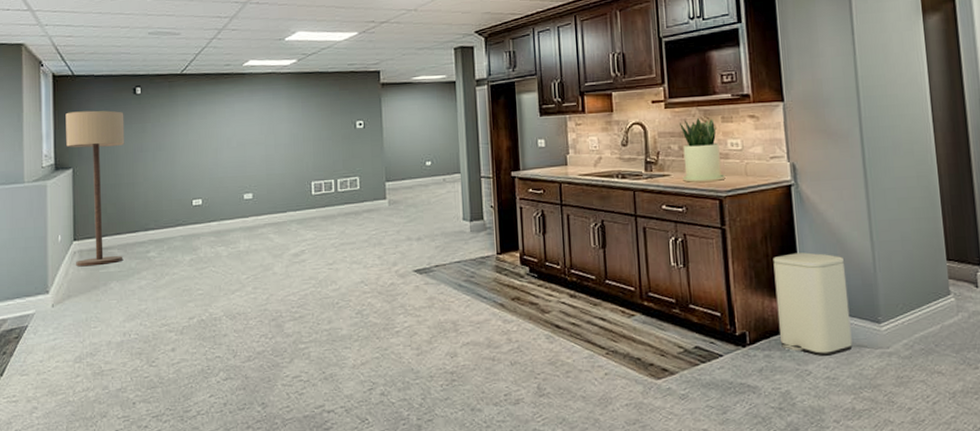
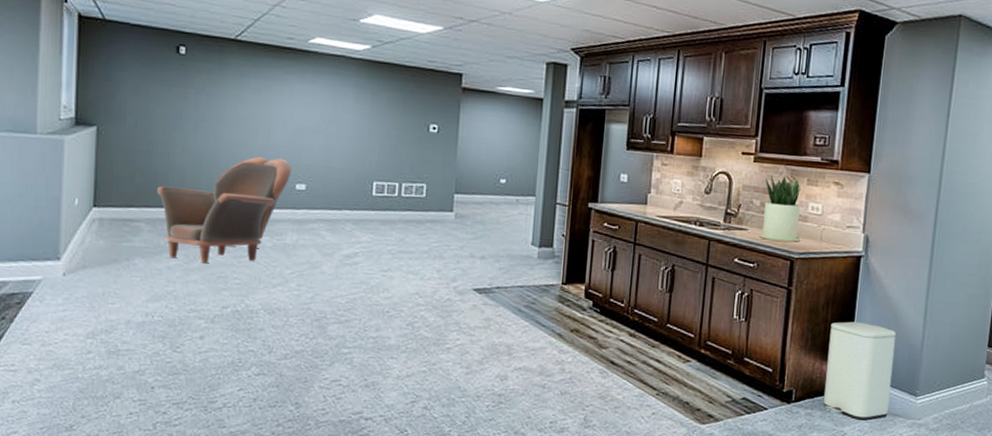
floor lamp: present [65,110,125,267] -> none [90,61,163,238]
armchair: none [126,173,239,279] -> present [157,156,292,264]

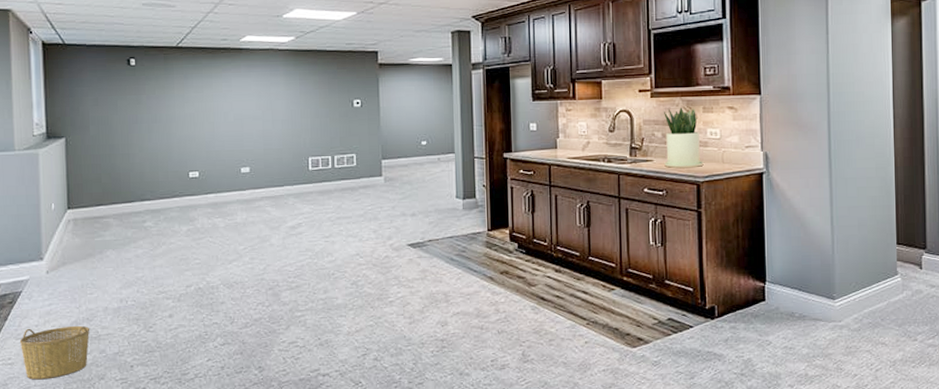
basket: none [25,333,109,392] -> present [19,325,90,380]
armchair: present [157,156,292,264] -> none [121,146,236,249]
pedal bin: present [823,321,896,421] -> none [743,235,809,328]

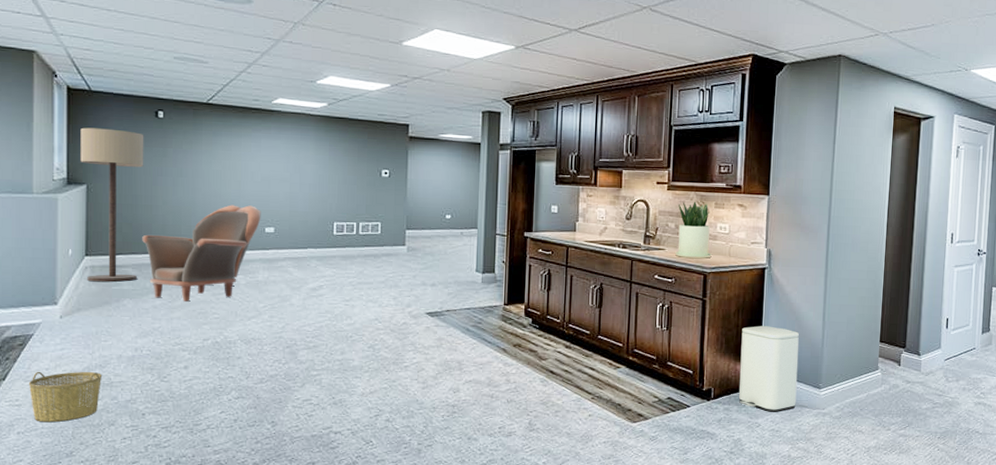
floor lamp: none [57,80,119,235] -> present [80,127,144,282]
armchair: none [121,146,236,249] -> present [142,205,261,302]
pedal bin: none [743,235,809,328] -> present [738,326,799,412]

